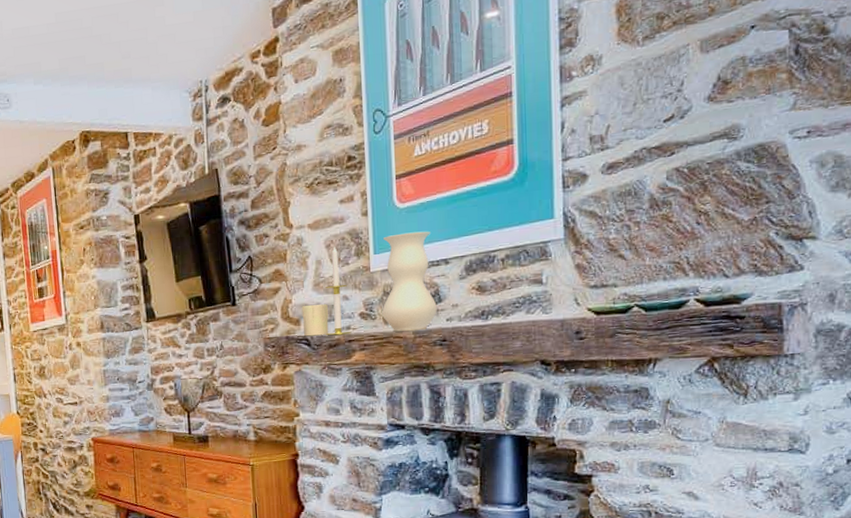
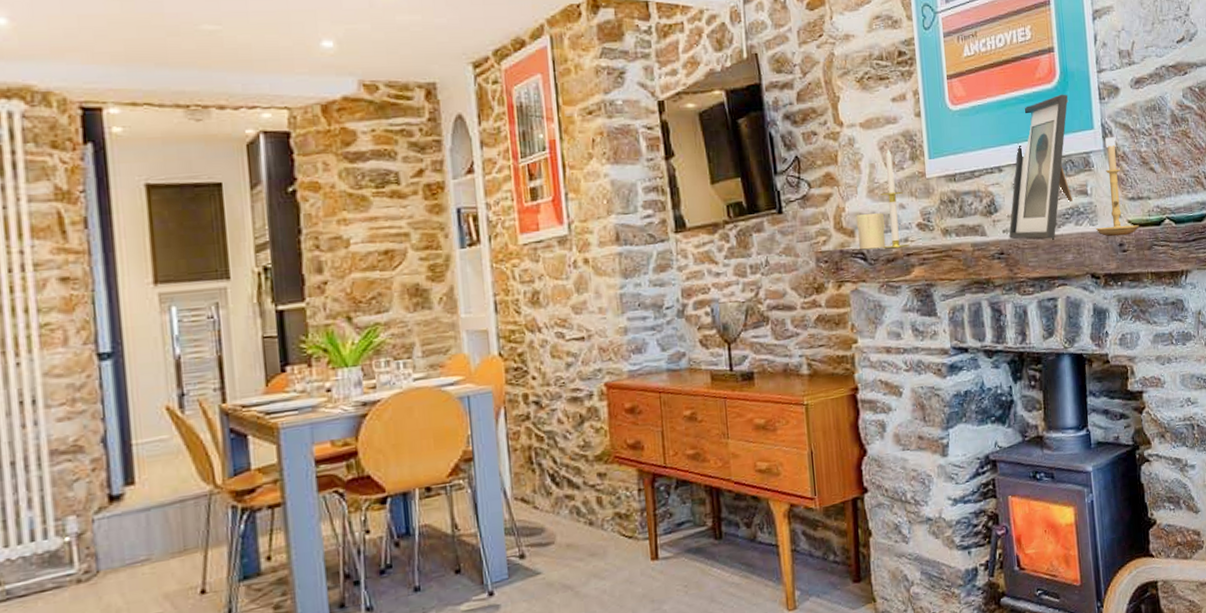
vase: present [382,231,437,332] -> none [938,136,994,245]
picture frame: none [453,185,527,328] -> present [1009,94,1073,241]
candle holder: none [549,224,601,325] -> present [1095,136,1139,237]

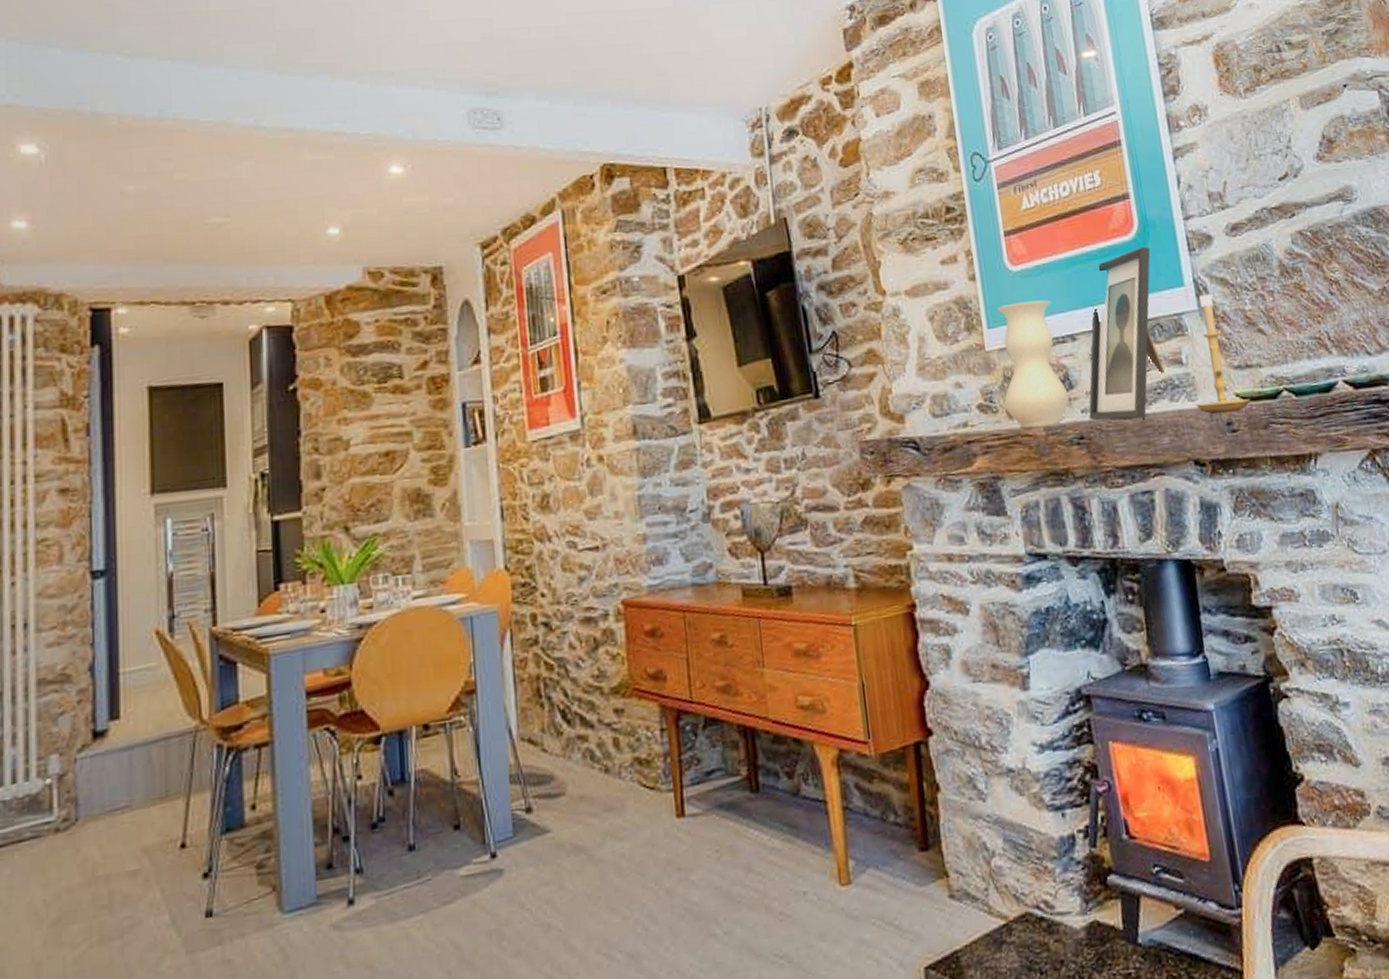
candle: present [856,213,886,250] -> none [905,394,942,438]
candle: present [880,148,910,249] -> none [932,318,970,437]
vase: none [938,136,994,245] -> present [997,300,1070,429]

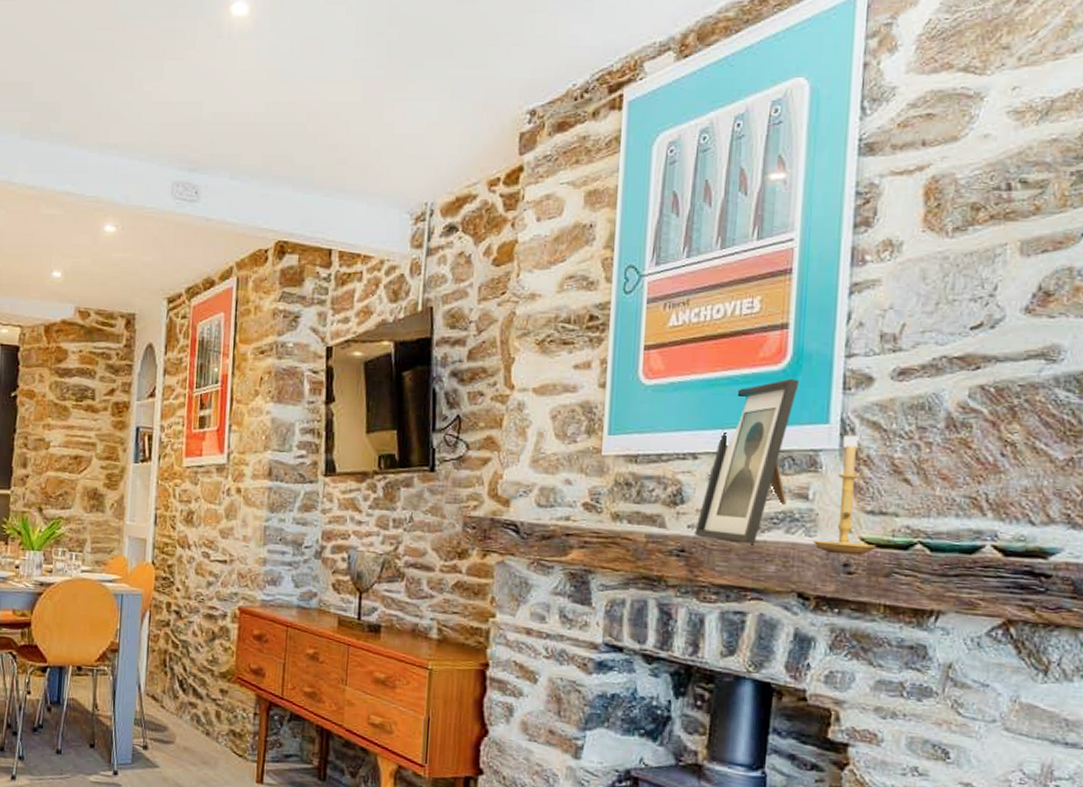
vase: present [997,300,1070,429] -> none [610,415,679,535]

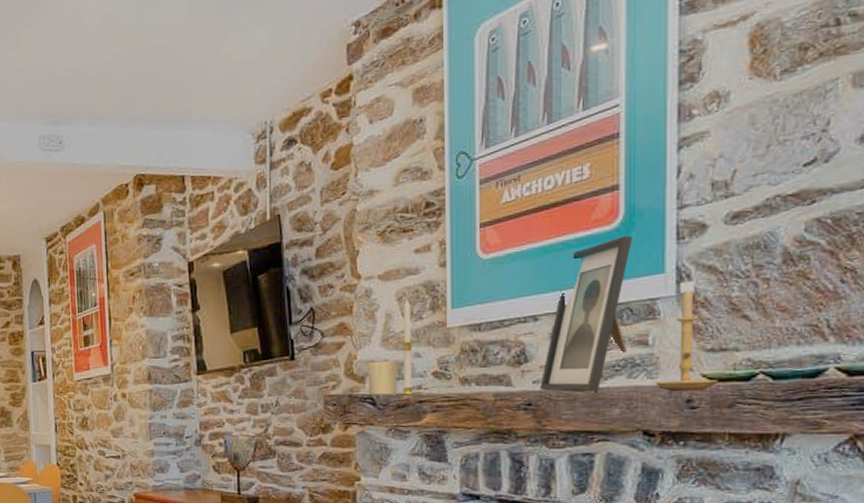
candle: none [513,484,545,523] -> present [367,361,397,395]
candle: none [539,418,571,527] -> present [393,298,423,396]

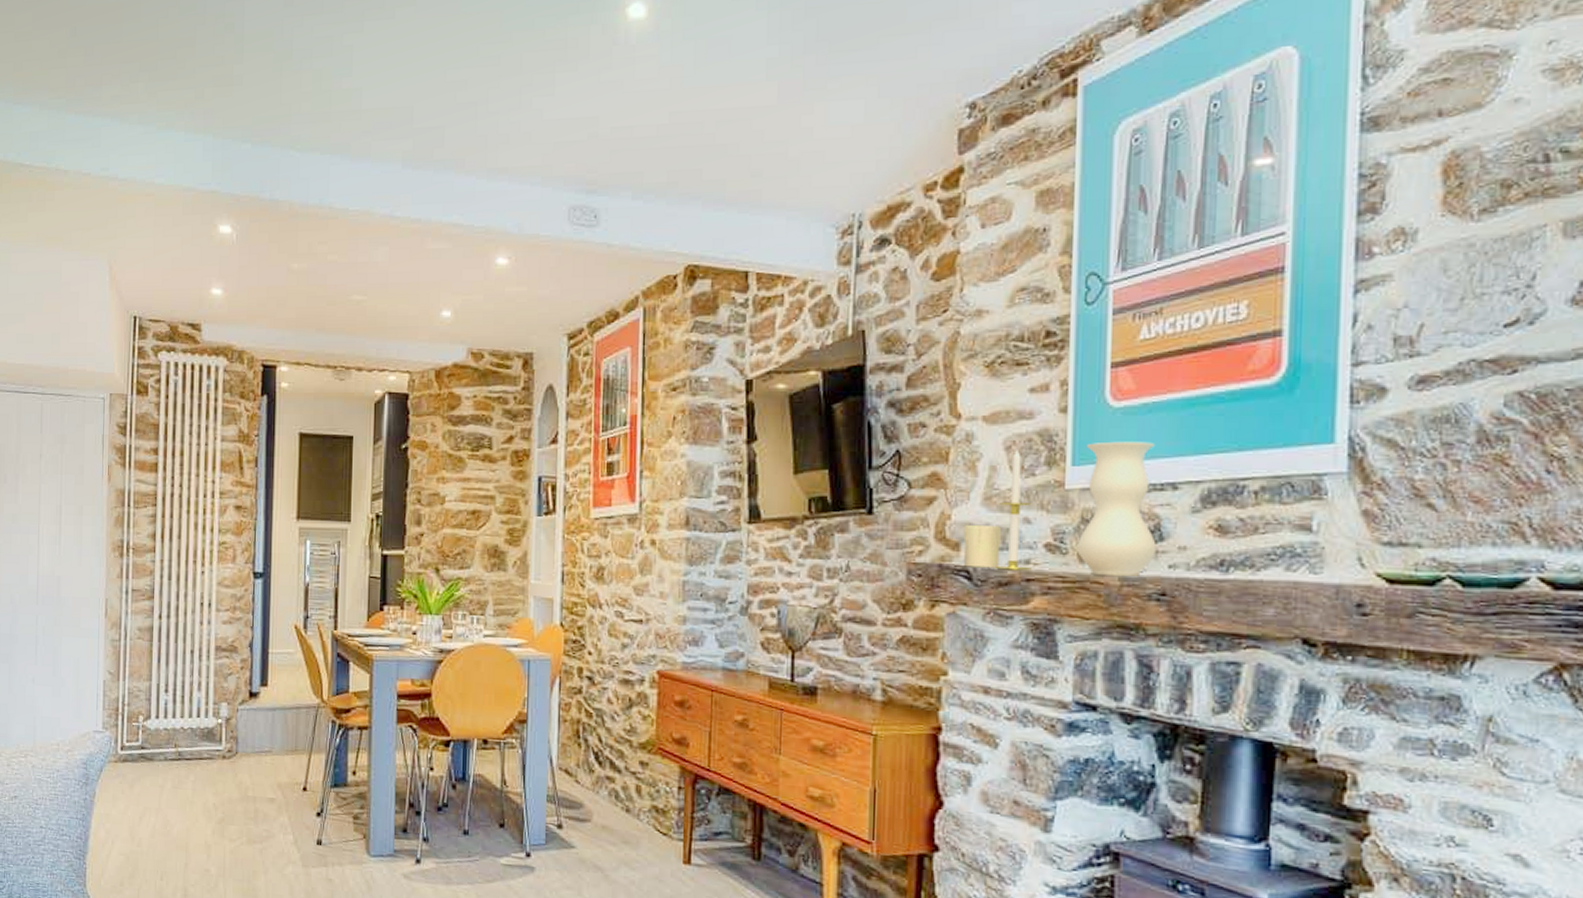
vase: none [458,284,522,394] -> present [1077,441,1157,578]
picture frame: present [540,235,633,393] -> none [1177,393,1298,584]
candle holder: present [654,280,718,392] -> none [1318,455,1395,594]

